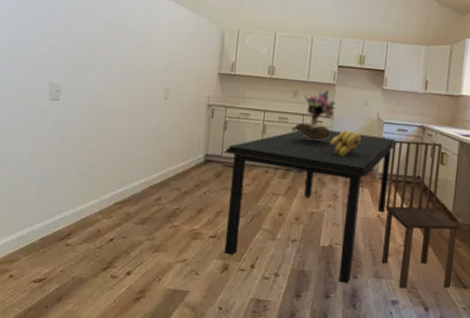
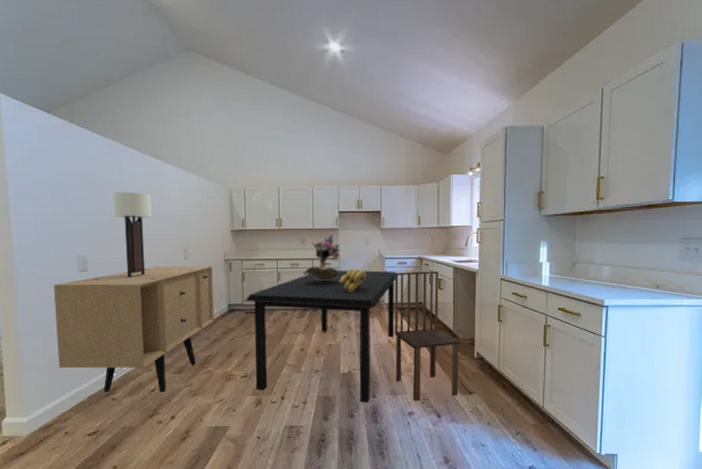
sideboard: none [14,103,193,244] -> present [54,266,214,392]
table lamp: none [95,19,138,114] -> present [112,192,152,279]

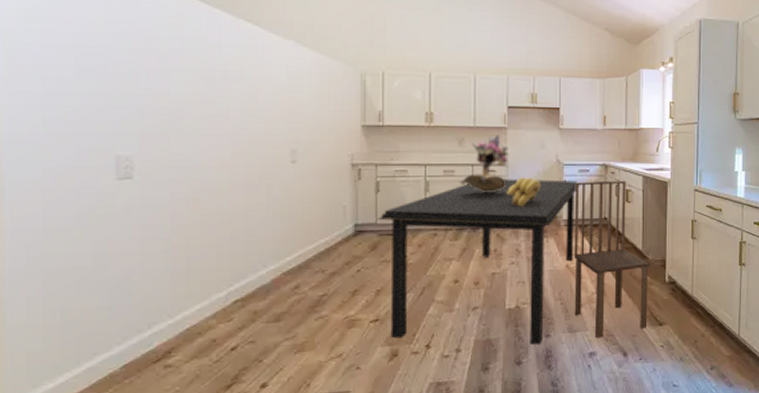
sideboard: present [54,266,214,392] -> none [71,172,333,357]
table lamp: present [112,192,152,279] -> none [181,67,244,190]

